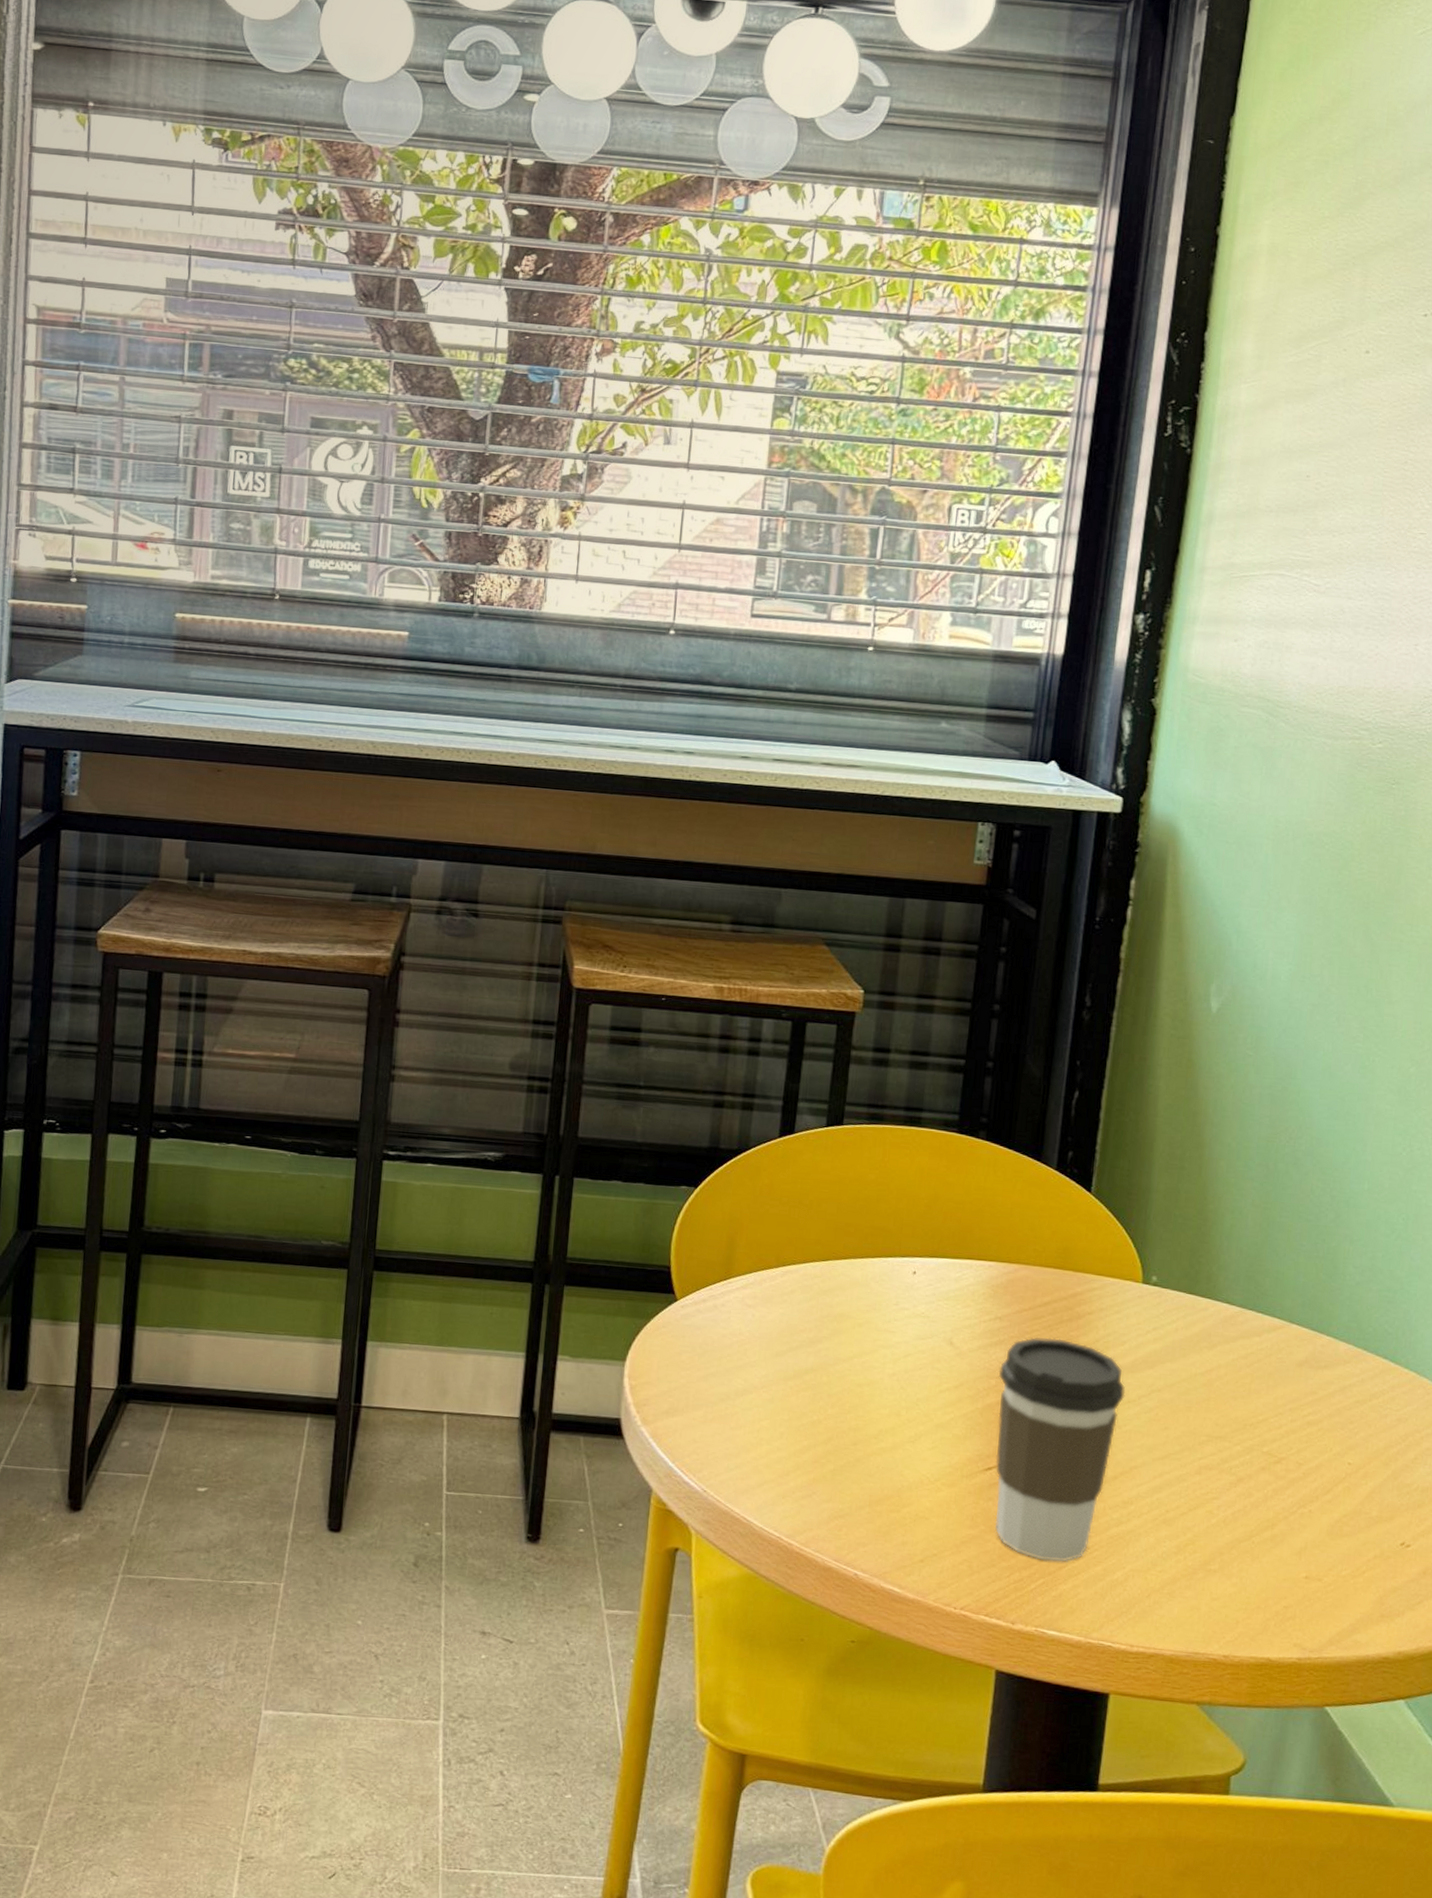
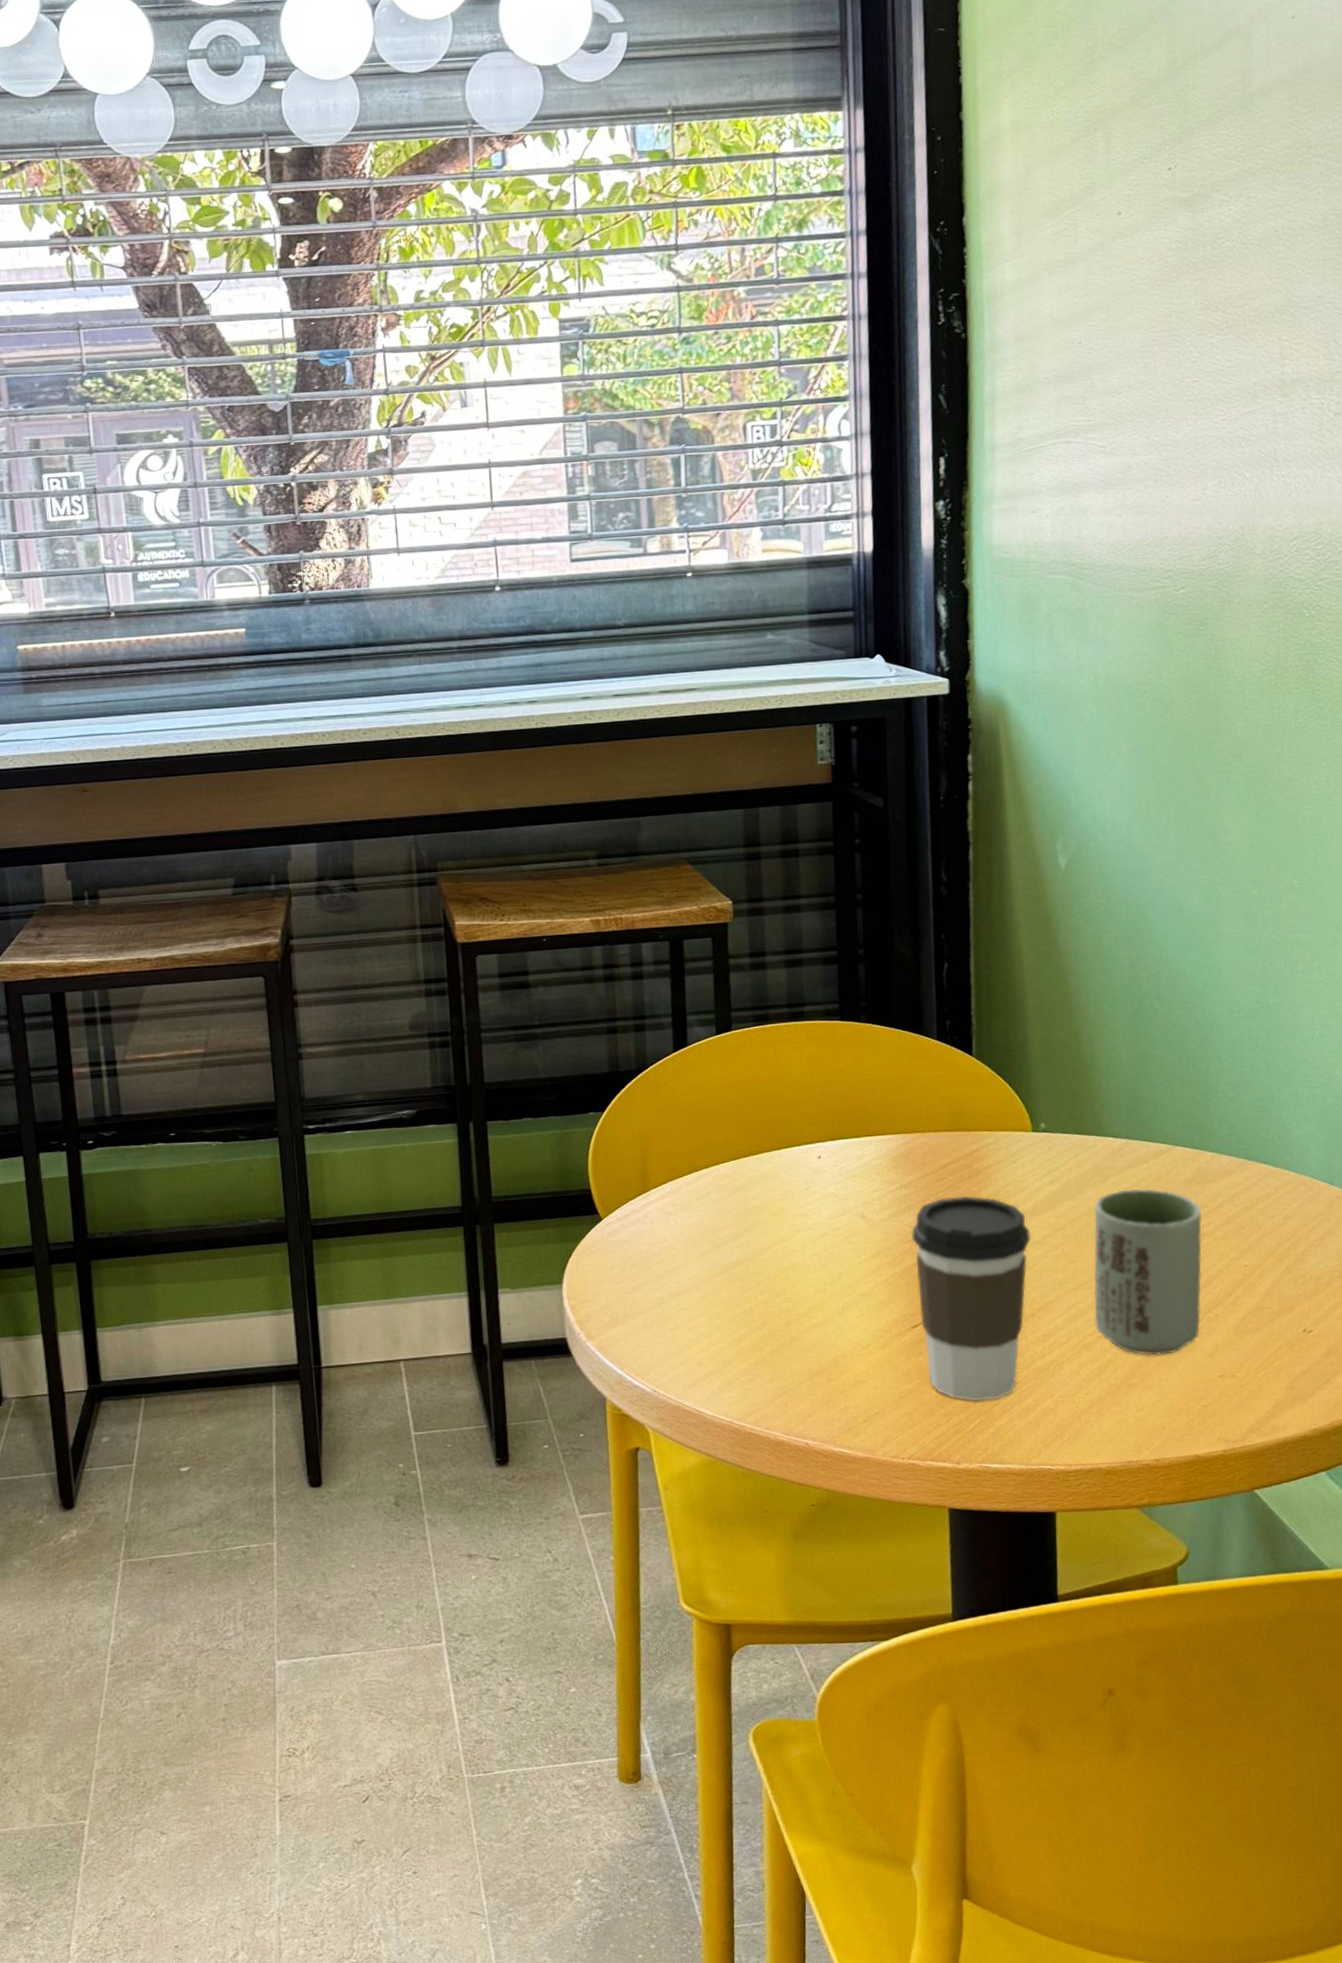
cup: none [1179,1360,1311,1545] -> present [1093,1188,1202,1356]

